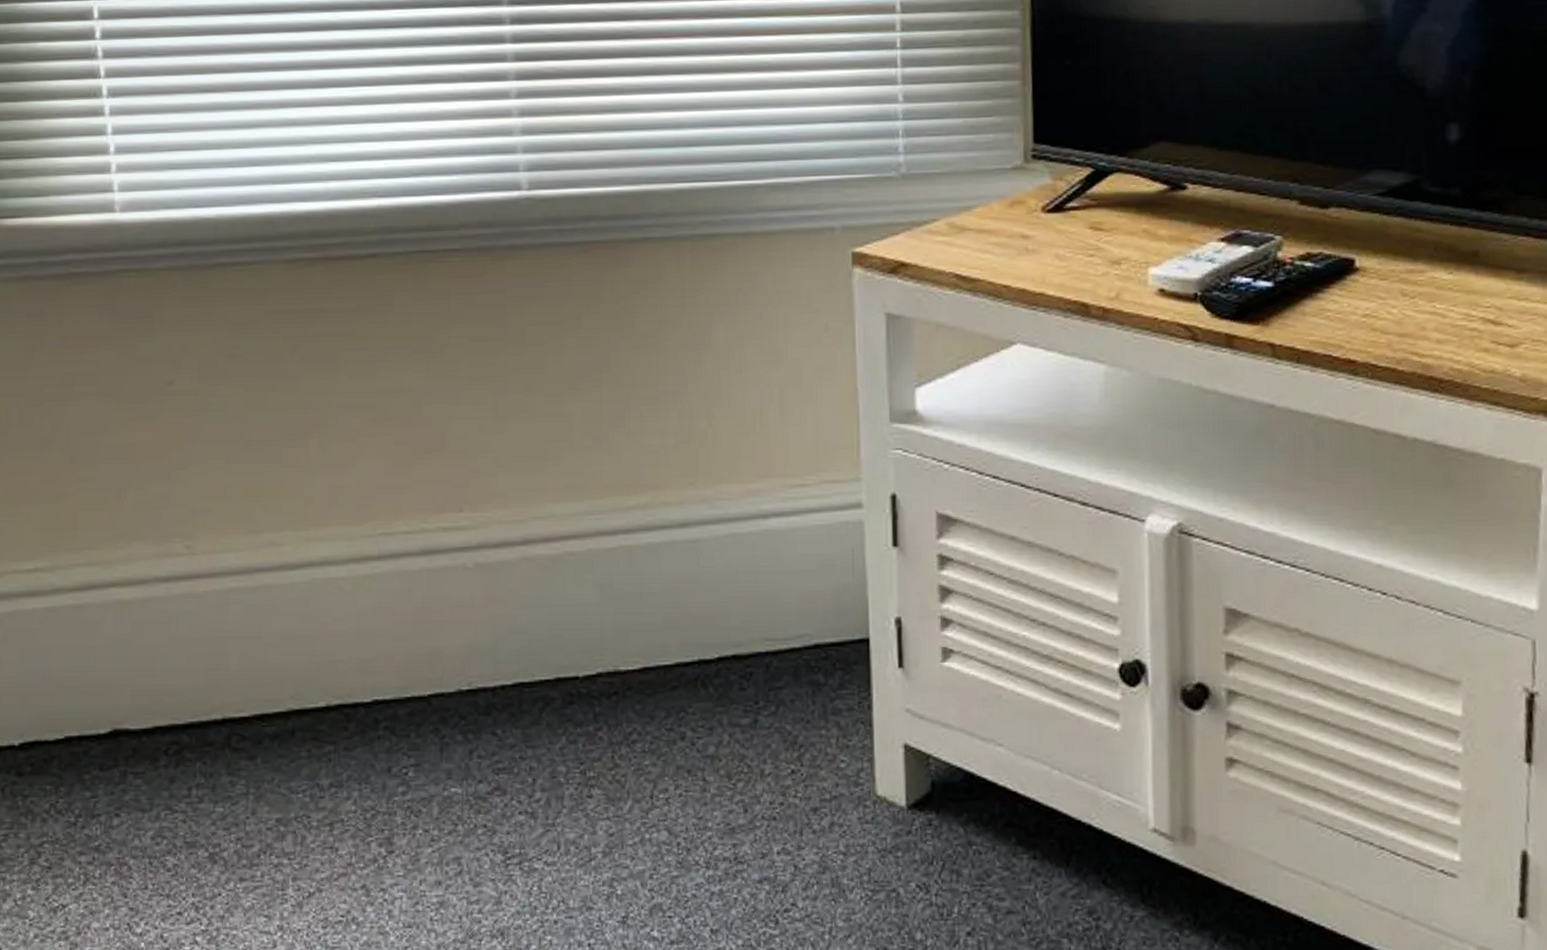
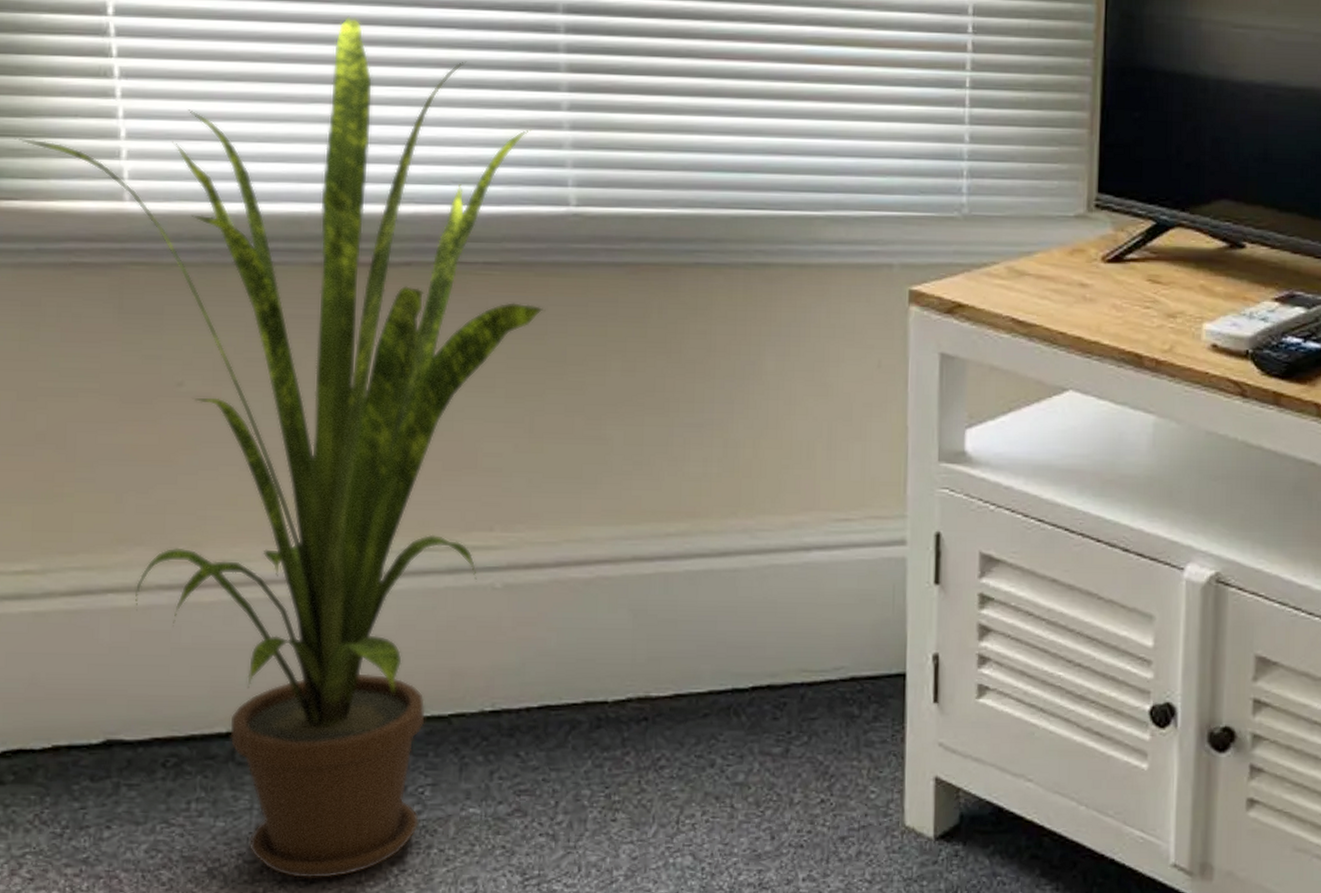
house plant: none [17,22,503,862] -> present [15,15,546,879]

